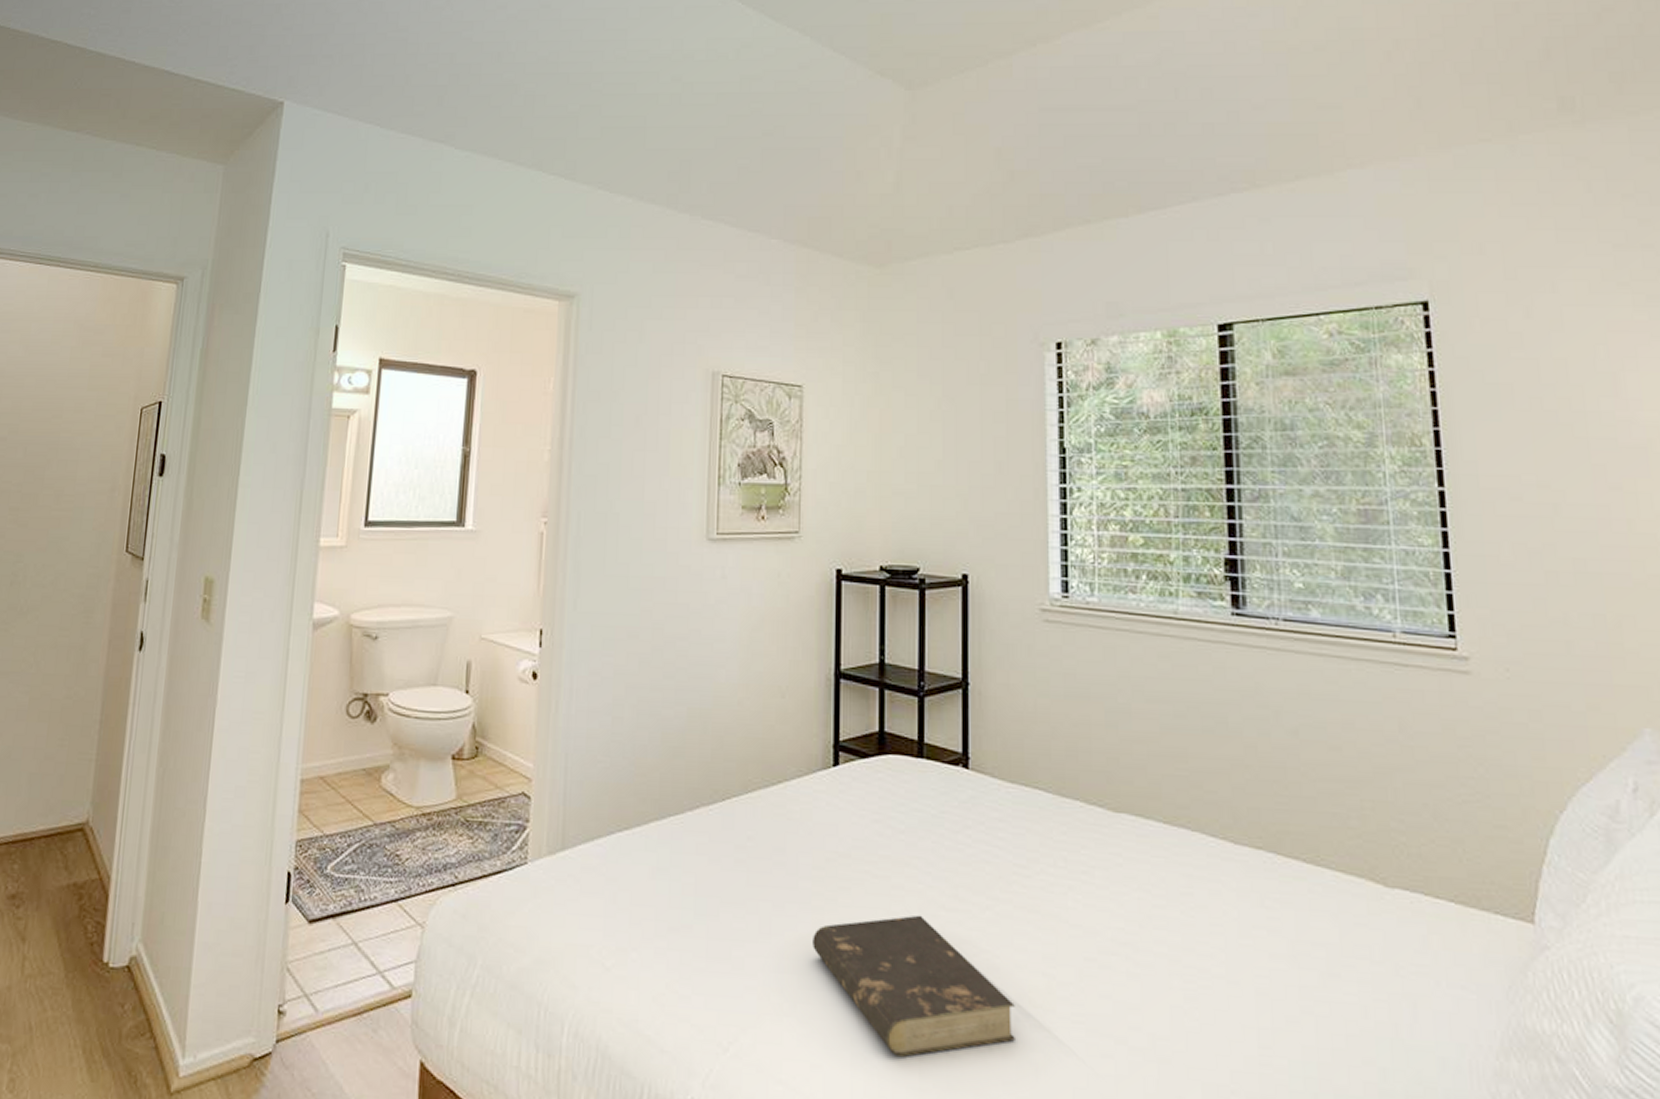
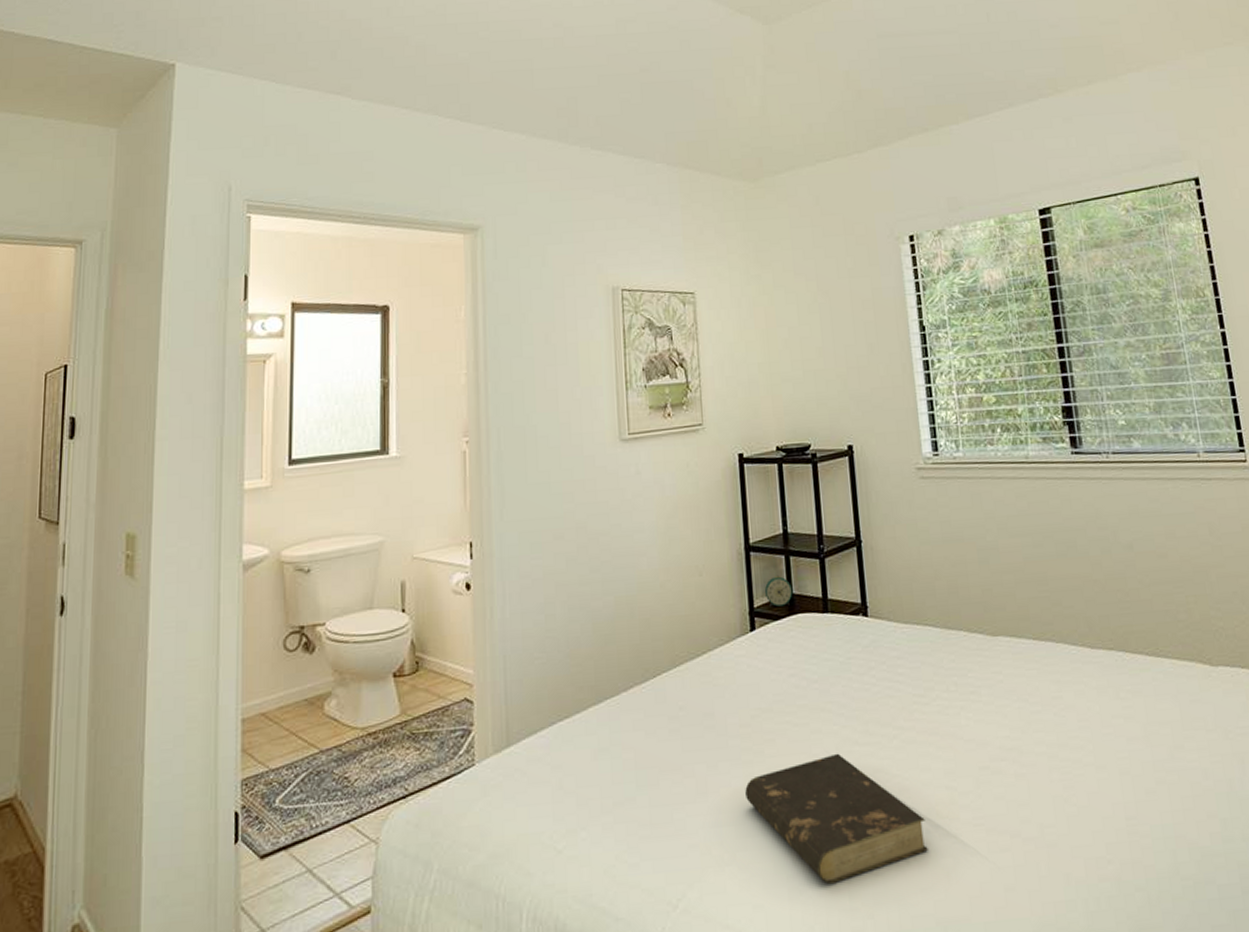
alarm clock: none [852,708,885,744] -> present [764,575,793,607]

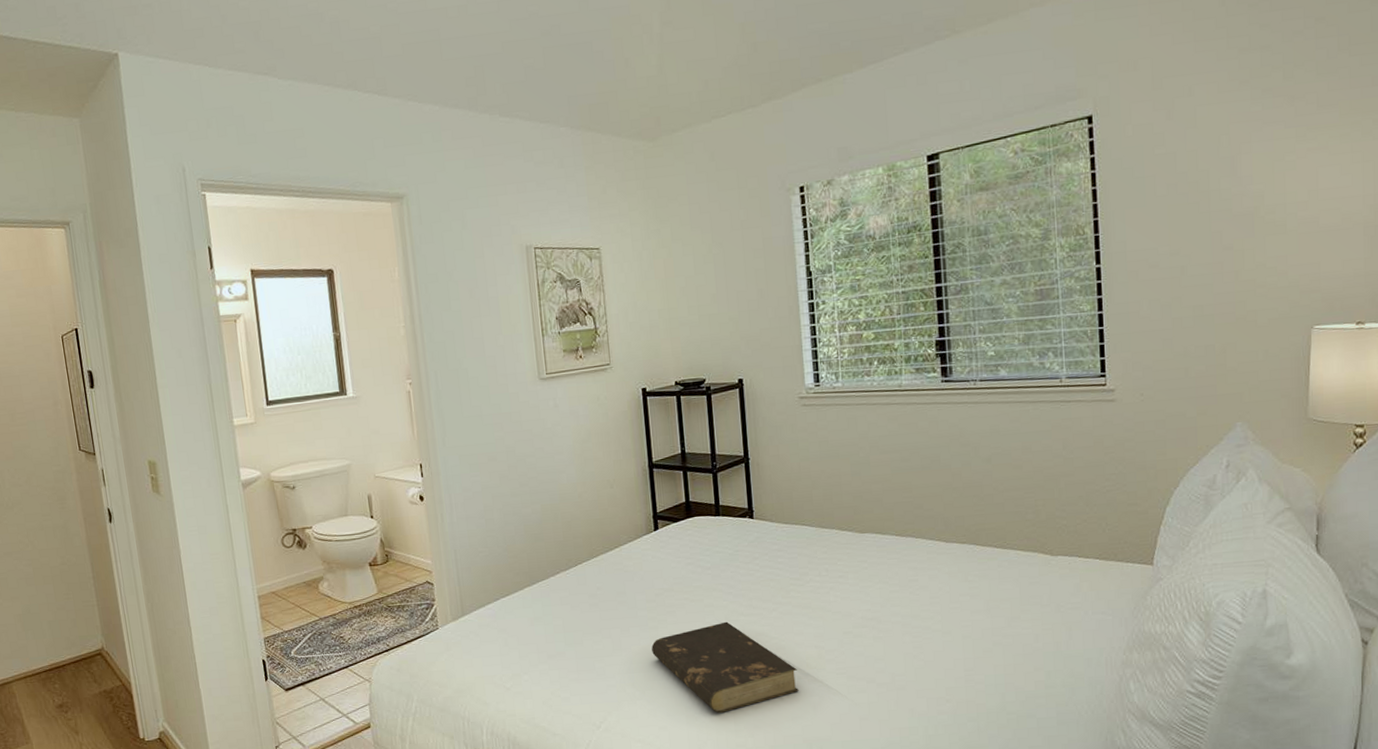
alarm clock: present [764,575,793,607] -> none [665,486,690,512]

